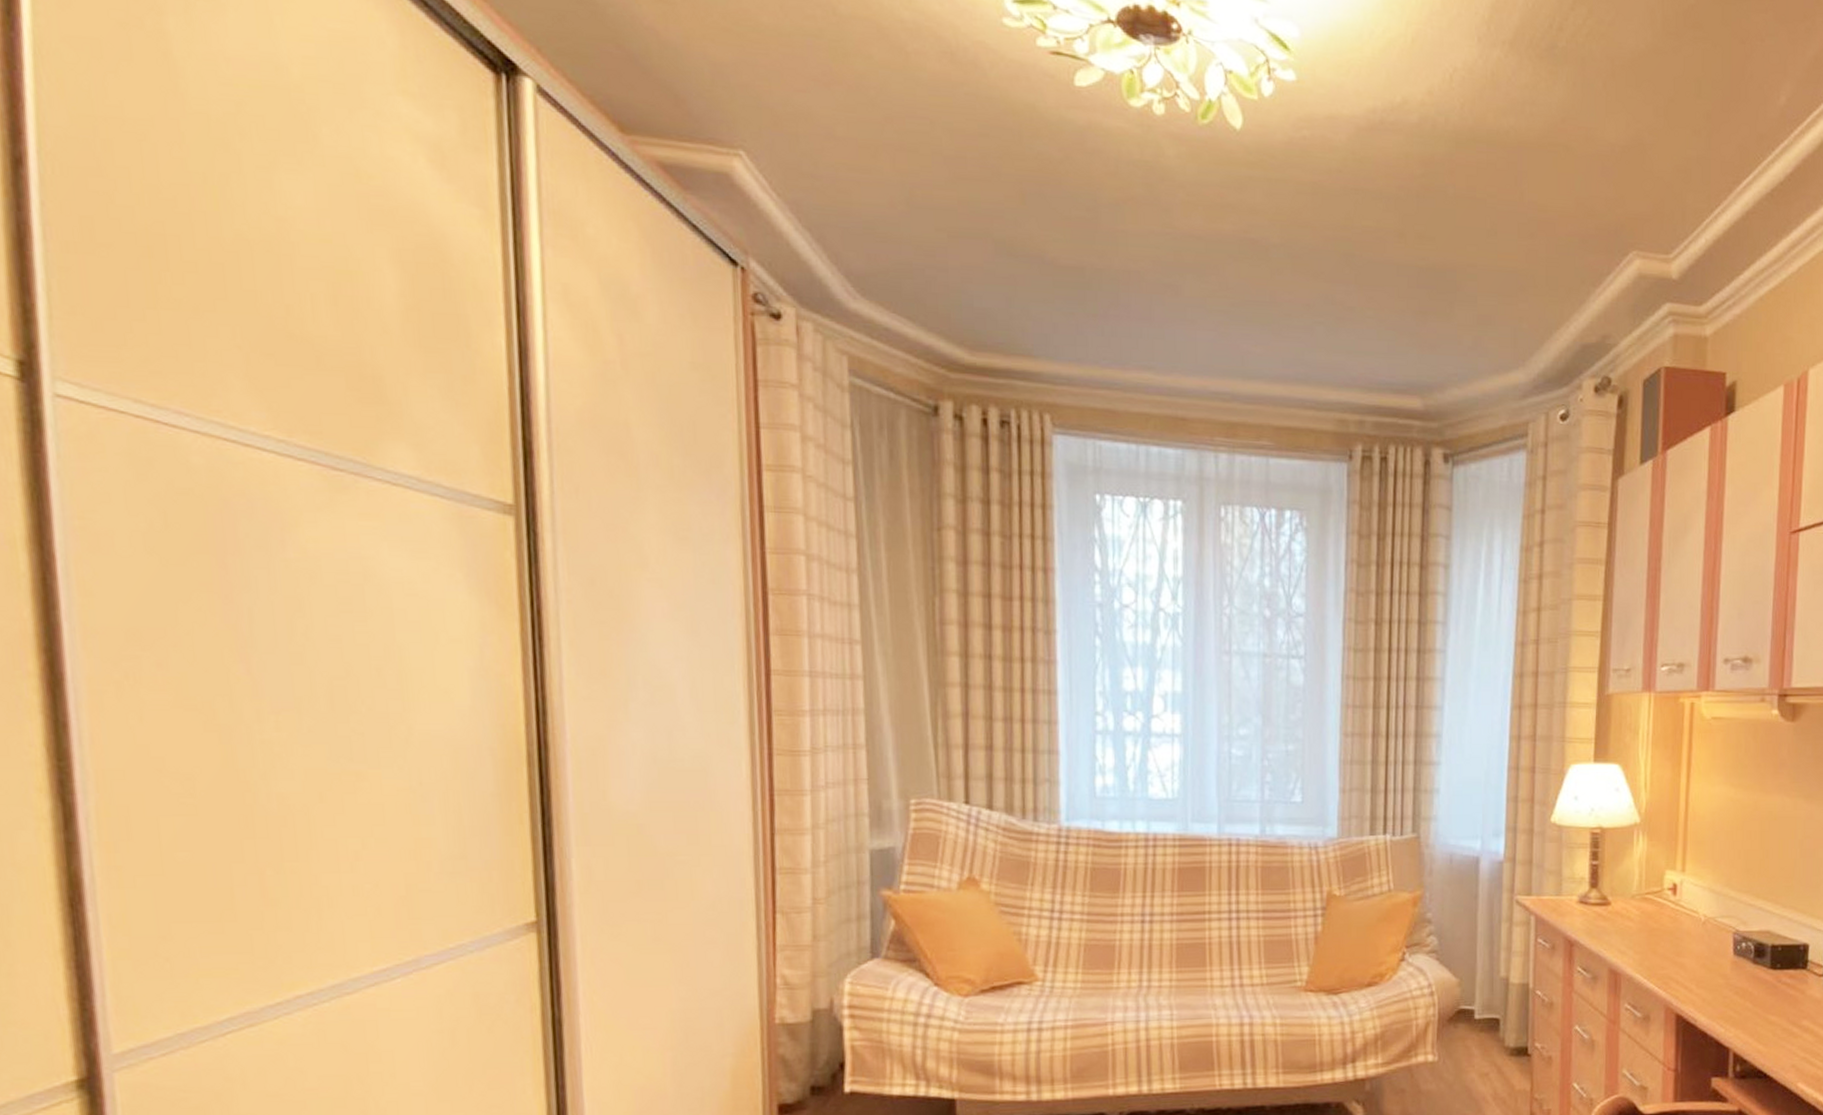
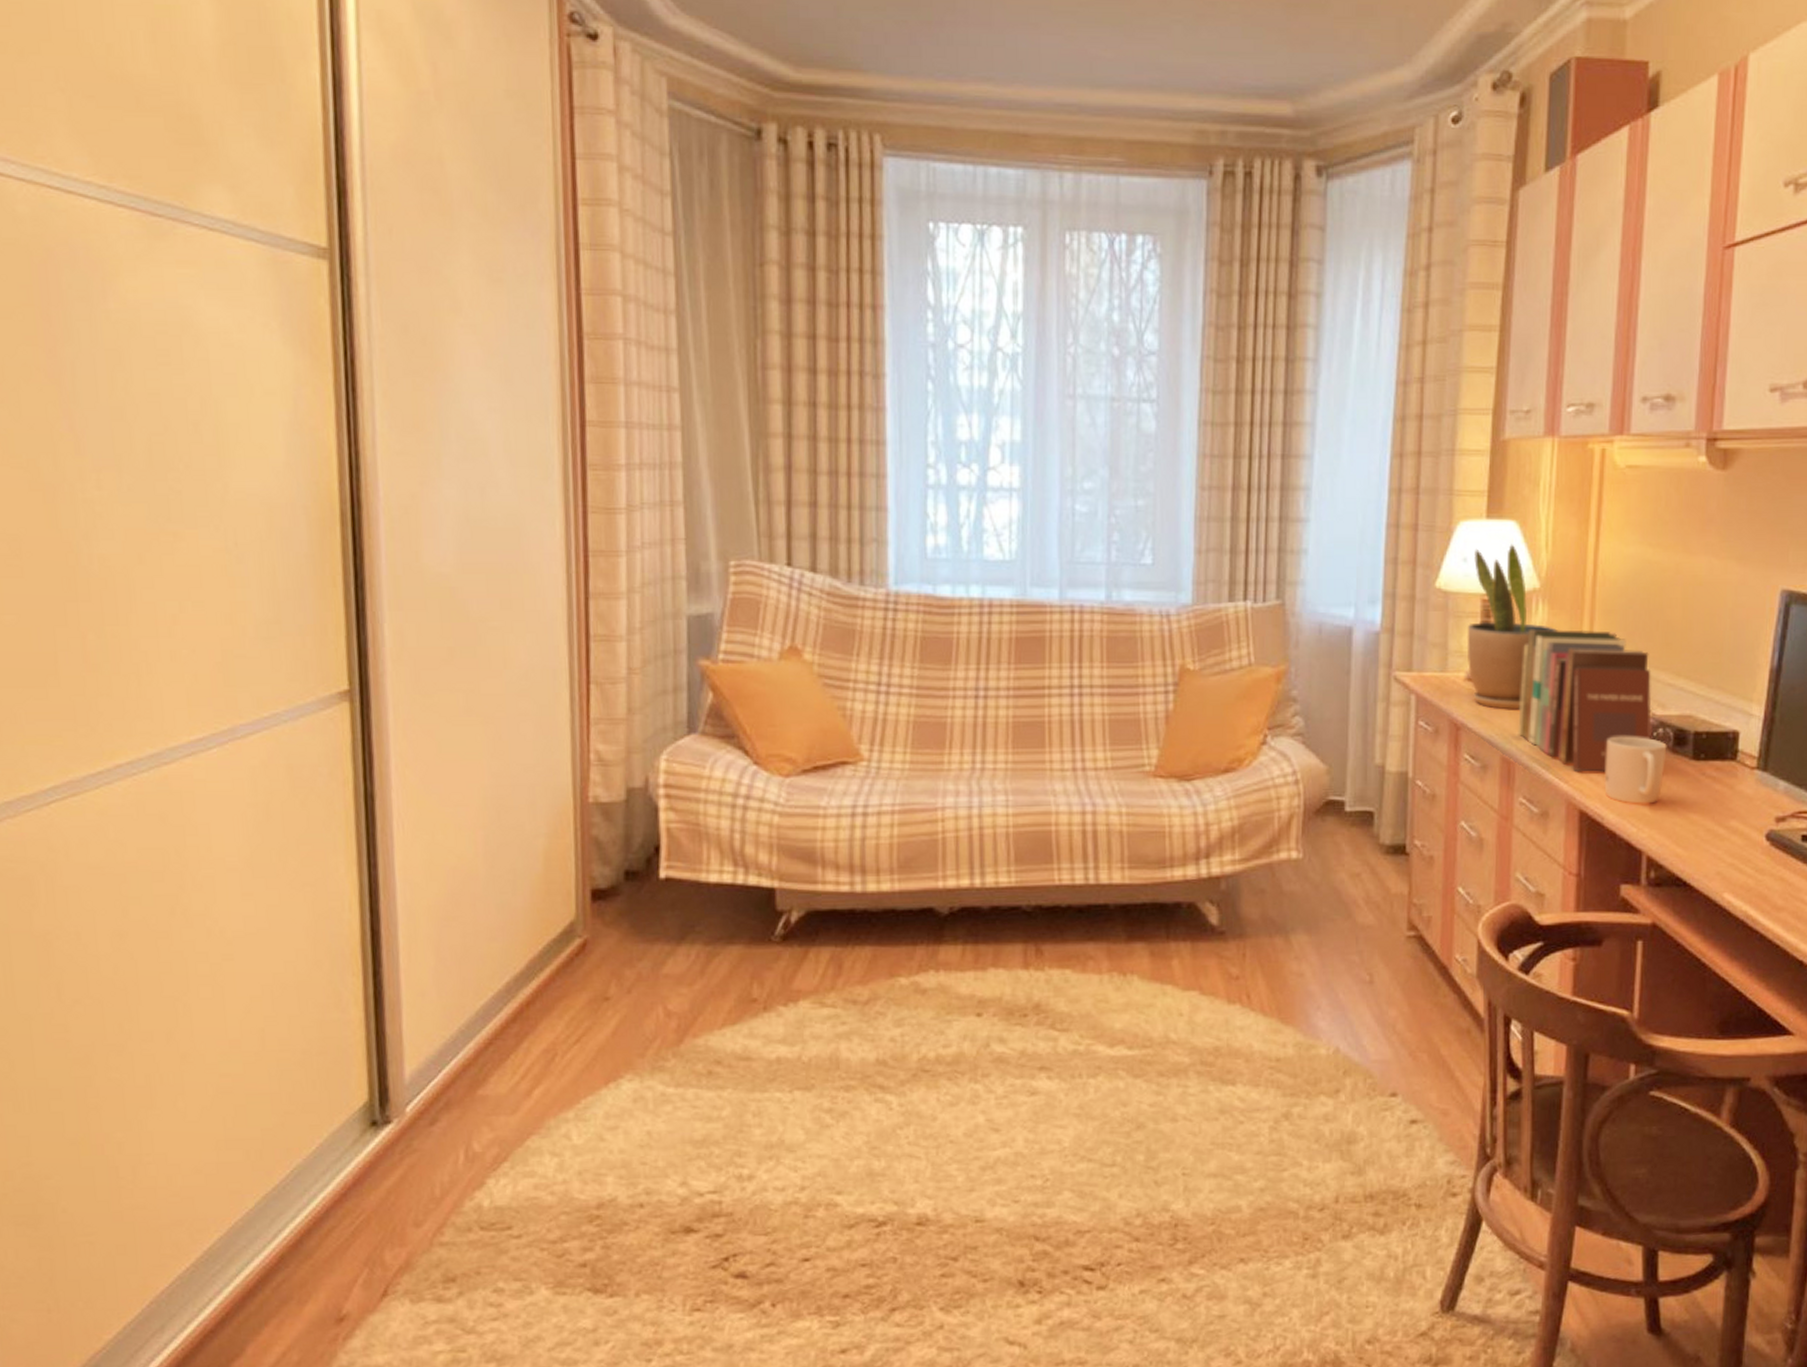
potted plant: none [1578,784,1656,928] -> present [1467,544,1558,710]
books: none [1622,857,1736,981] -> present [1517,629,1652,772]
mug: none [1697,949,1749,1008] -> present [1604,736,1667,804]

